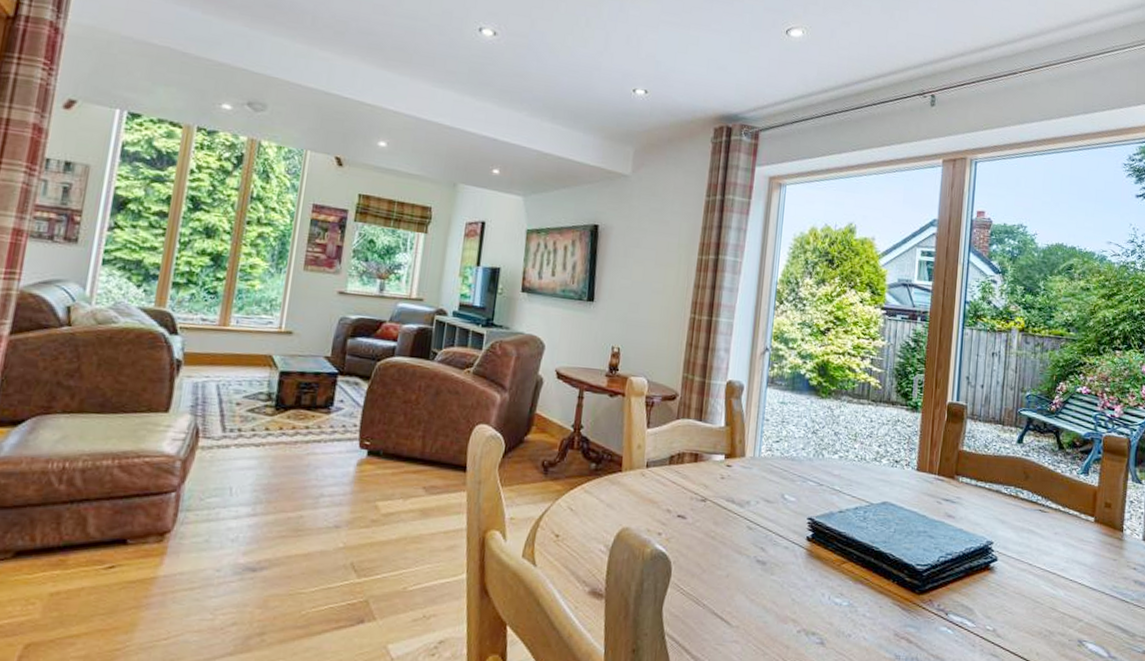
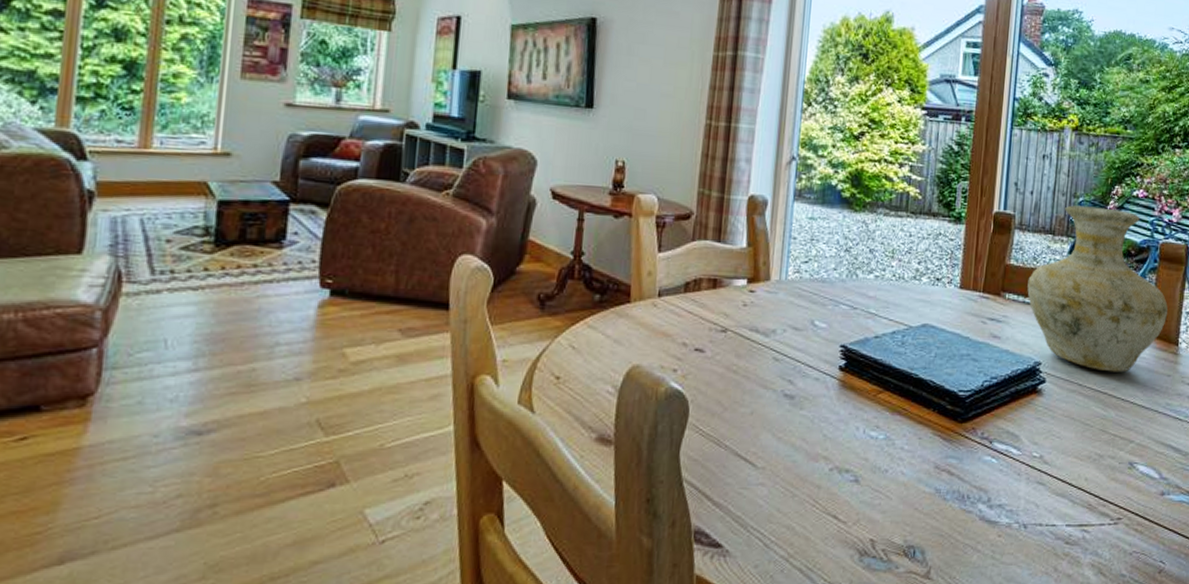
vase: none [979,398,1113,555] -> present [1027,205,1169,373]

